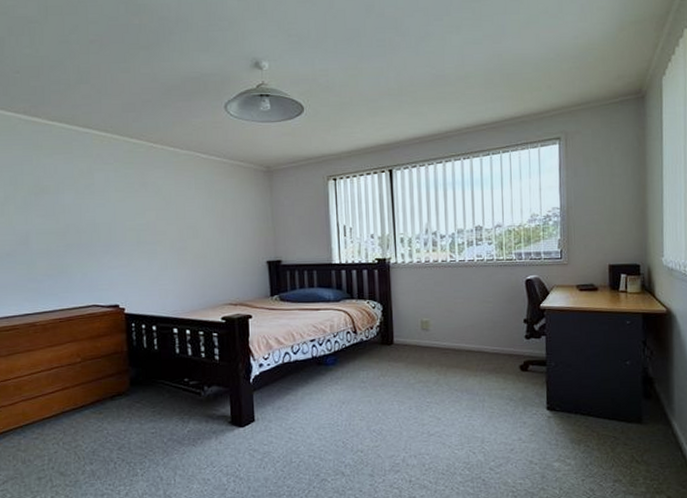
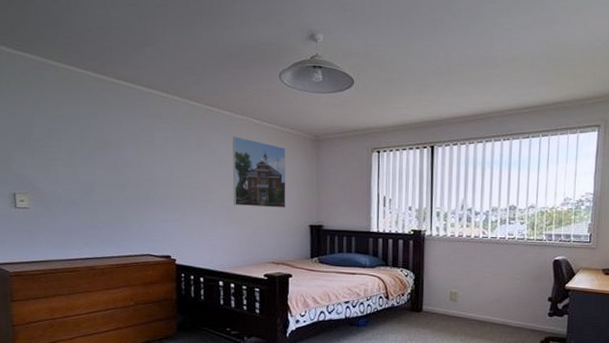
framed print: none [178,173,240,246] -> present [232,136,286,208]

